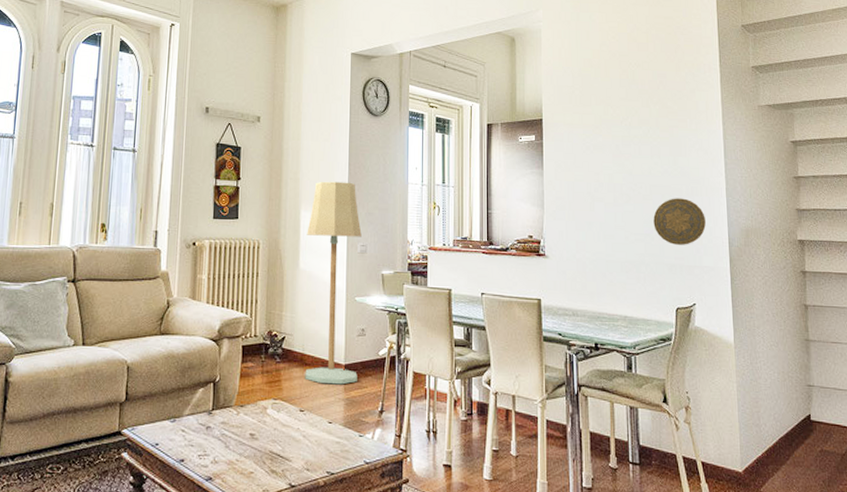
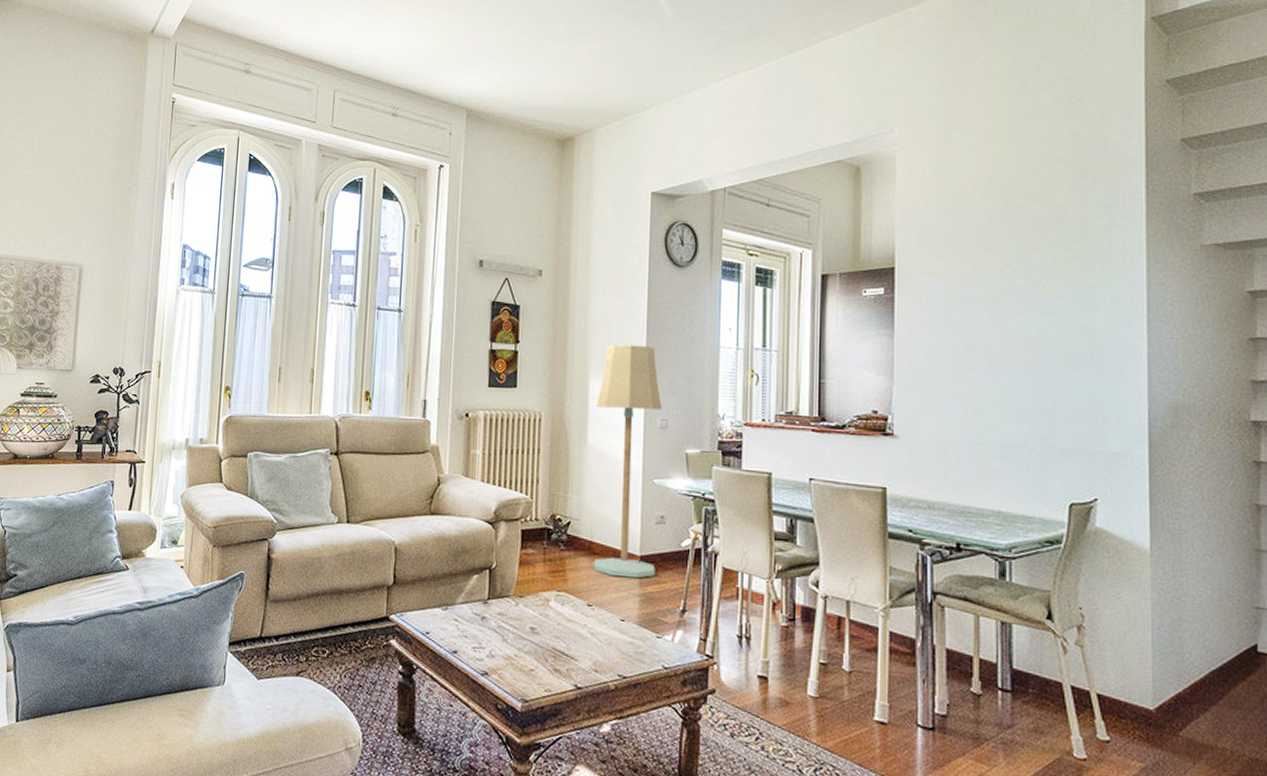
decorative plate: present [653,198,706,245] -> none [1042,365,1116,425]

